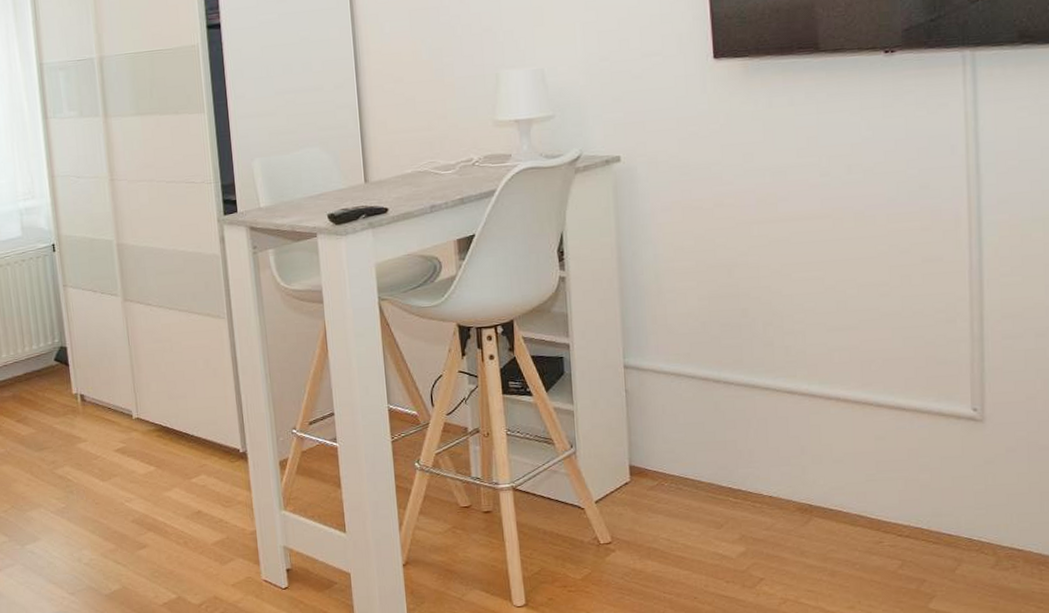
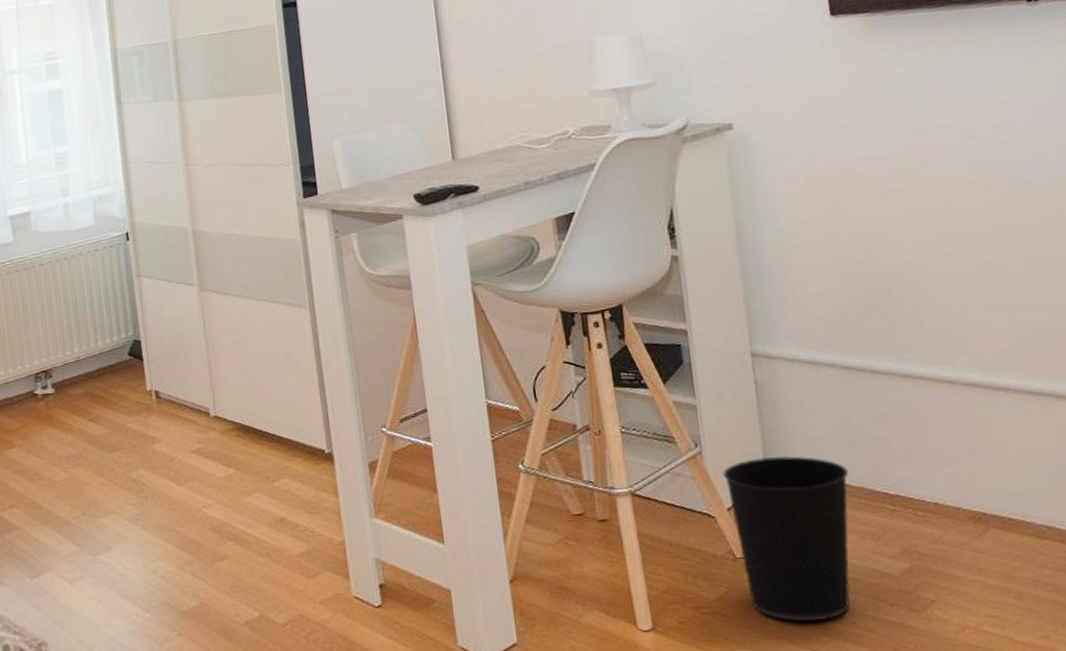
wastebasket: none [593,456,700,597] -> present [723,456,851,622]

